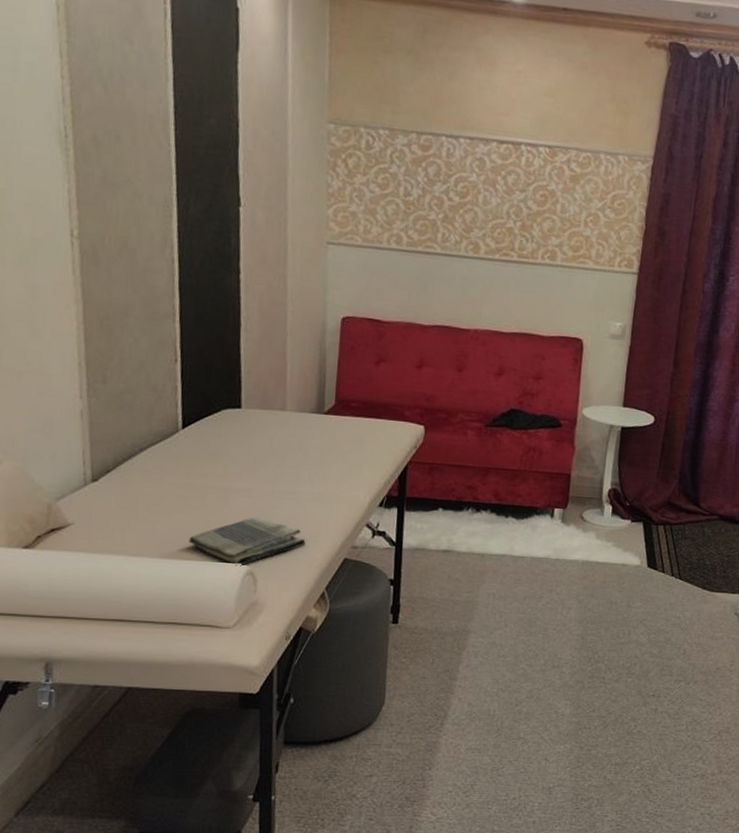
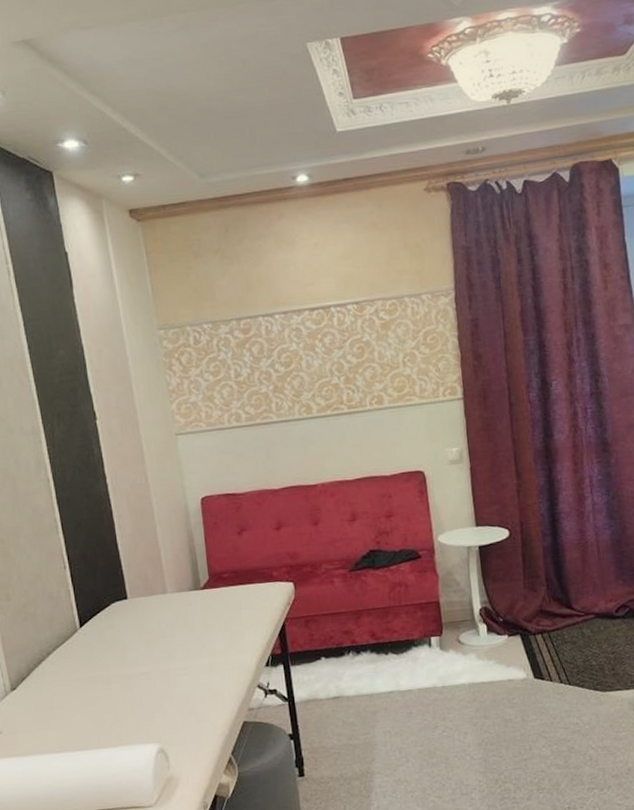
dish towel: present [189,516,306,566] -> none [102,695,206,746]

